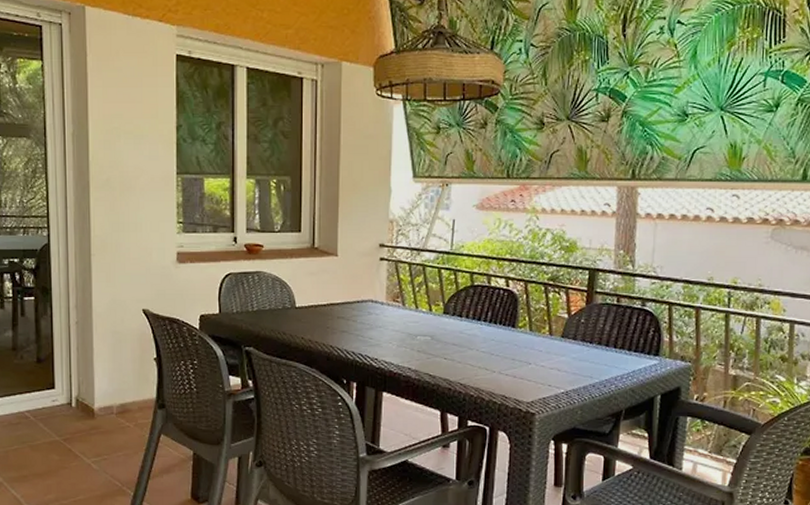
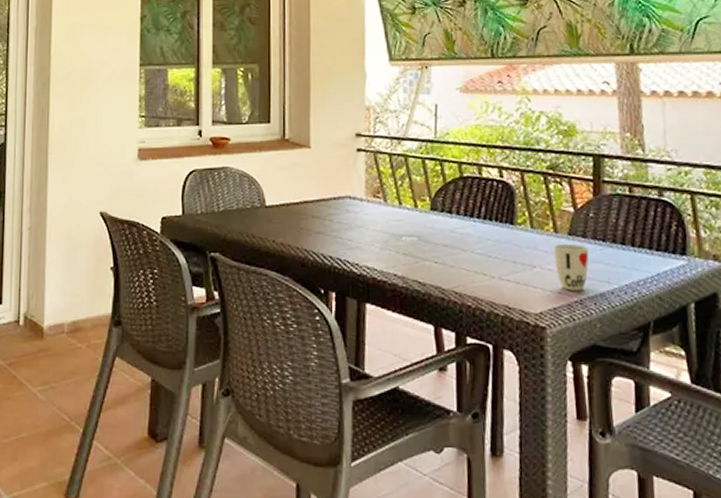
cup: none [547,345,578,384] -> present [553,245,589,291]

